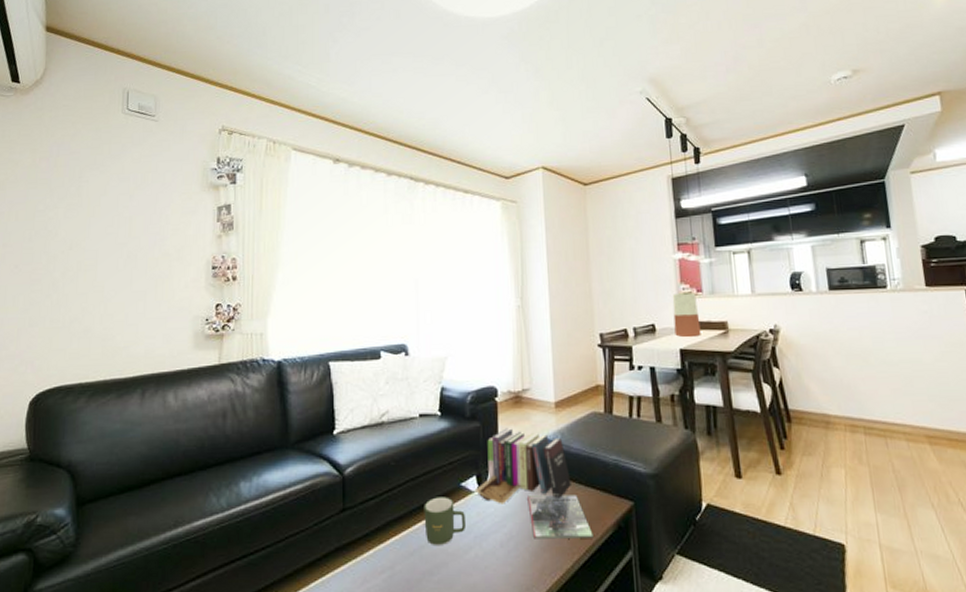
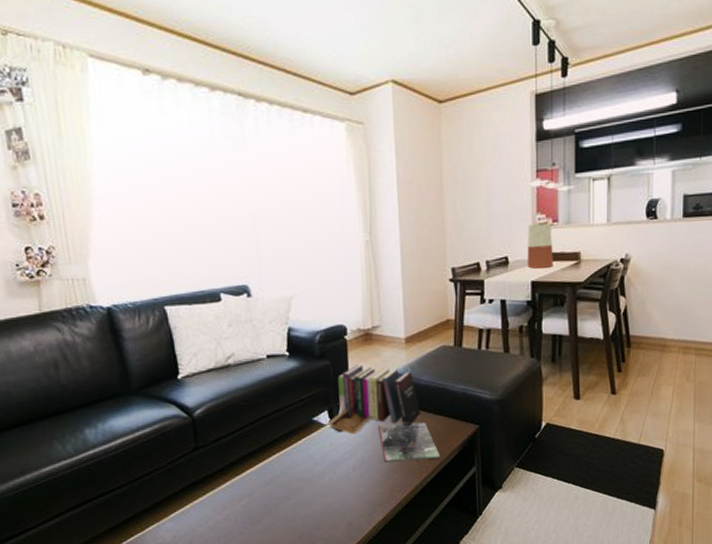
mug: present [424,497,465,546] -> none [277,431,319,475]

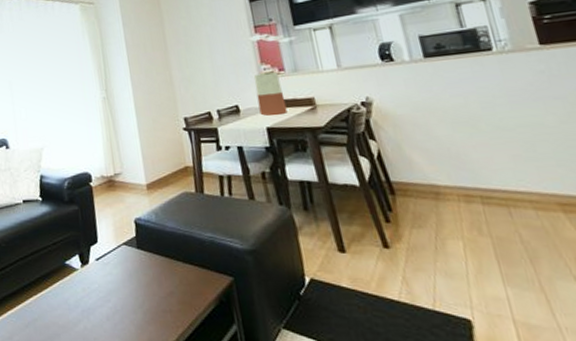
tray: present [326,409,372,435] -> none [78,254,122,281]
books: present [337,364,420,426] -> none [86,210,169,274]
magazine: present [378,422,441,463] -> none [128,271,196,313]

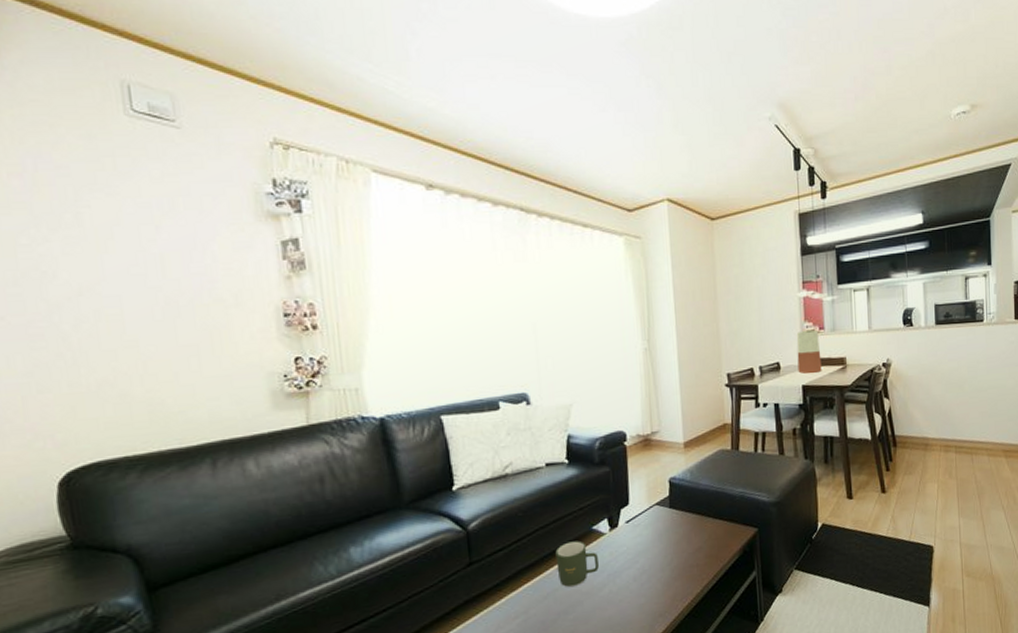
mug: none [34,274,73,319] -> present [555,540,599,588]

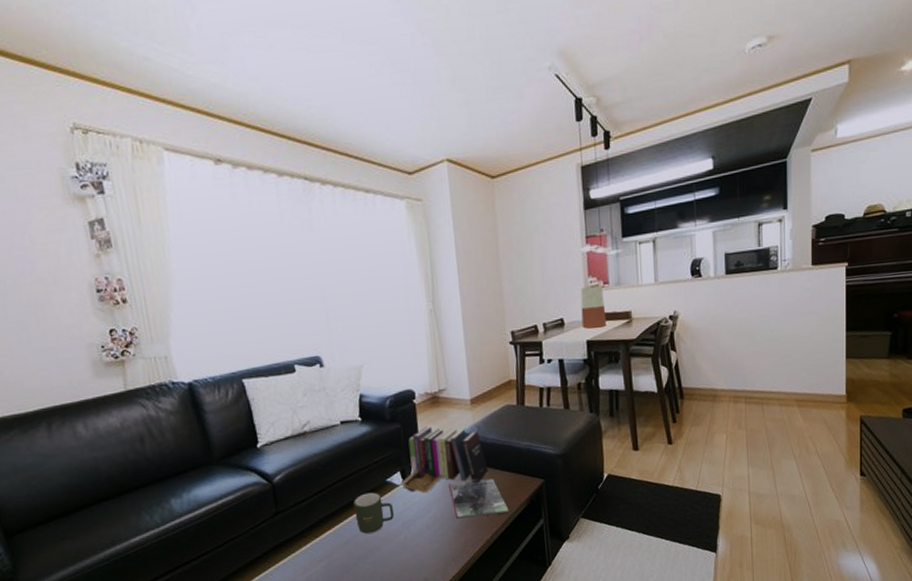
tray: none [606,516,652,543] -> present [399,469,443,494]
books: none [617,470,700,532] -> present [408,426,488,483]
magazine: none [659,527,721,571] -> present [449,478,509,519]

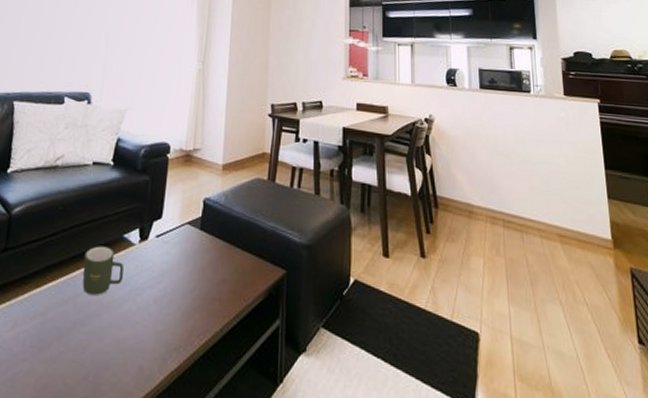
tray: present [399,469,443,494] -> none [136,230,181,260]
books: present [408,426,488,483] -> none [151,185,229,259]
magazine: present [449,478,509,519] -> none [185,254,245,303]
vase: present [580,285,607,329] -> none [340,75,363,117]

